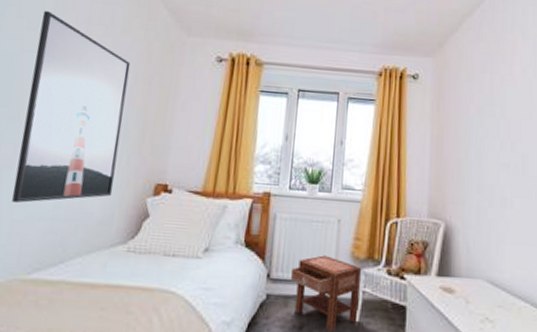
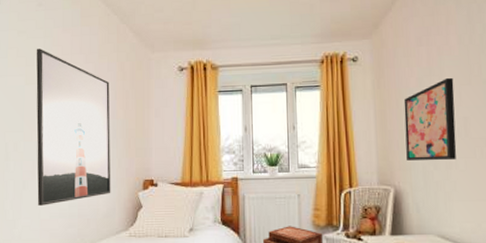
wall art: none [461,109,515,198] -> present [403,77,457,160]

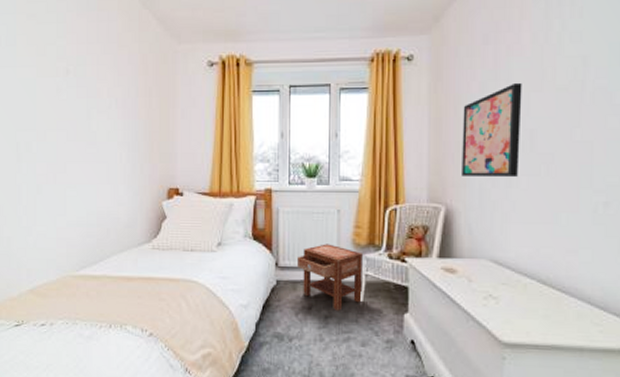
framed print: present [36,49,111,206] -> none [47,36,133,212]

